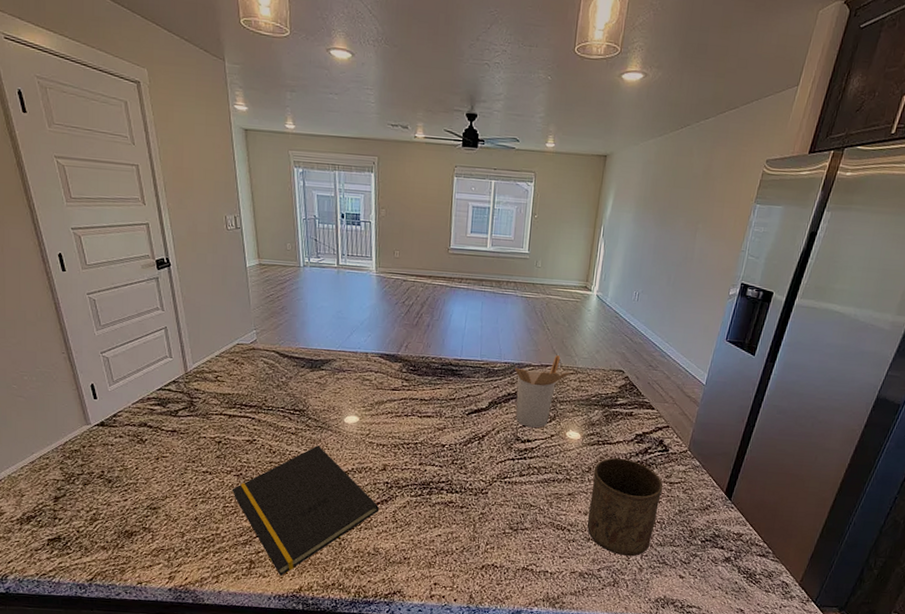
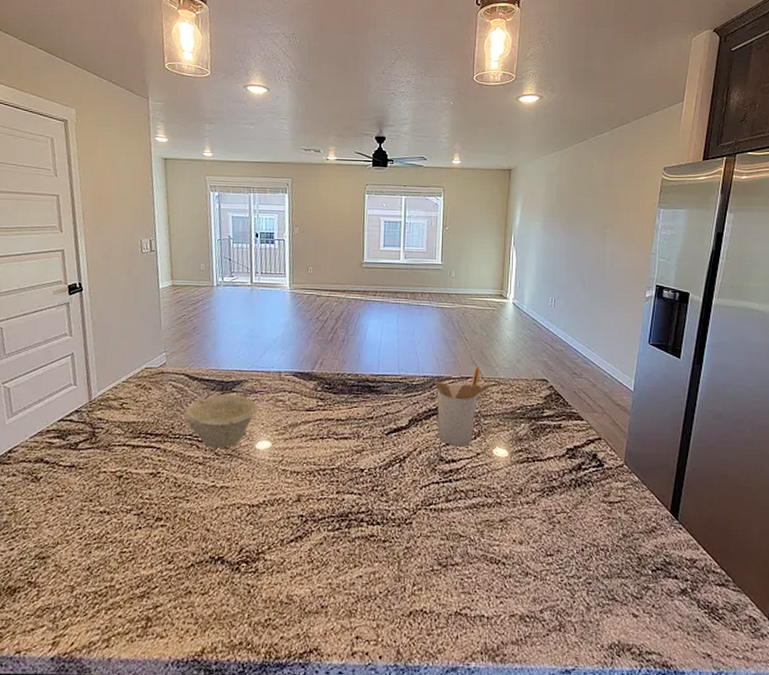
notepad: present [231,445,380,577] -> none [130,476,294,637]
bowl: none [275,371,347,421] -> present [183,393,259,448]
cup: present [587,457,663,557] -> none [523,476,603,593]

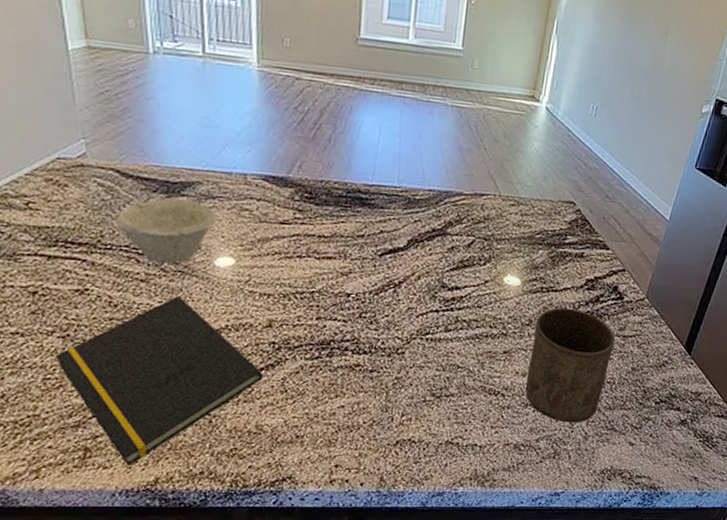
notepad: none [130,476,294,637] -> present [54,296,264,467]
utensil holder: present [434,365,492,447] -> none [441,180,511,273]
cup: none [523,476,603,593] -> present [525,307,616,423]

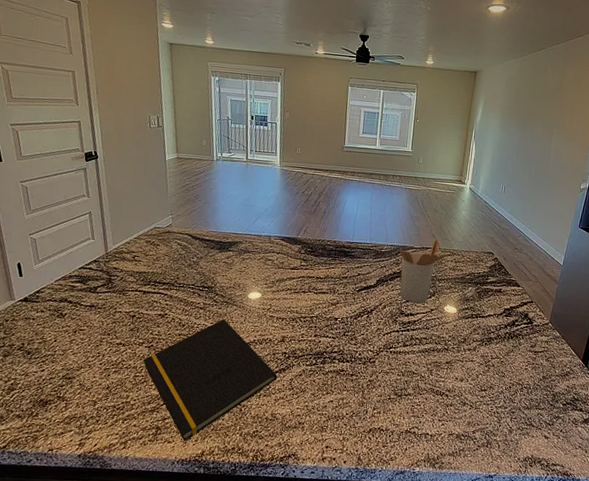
bowl: present [115,197,217,264] -> none [186,252,251,297]
utensil holder: none [441,180,511,273] -> present [400,238,448,303]
cup: present [525,307,616,423] -> none [463,329,529,419]

